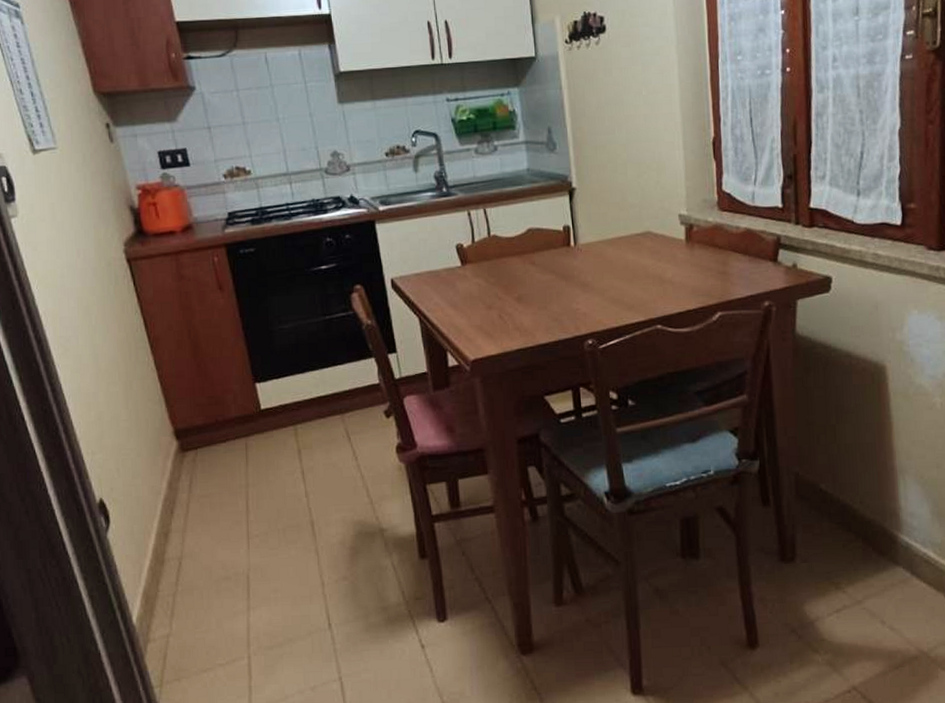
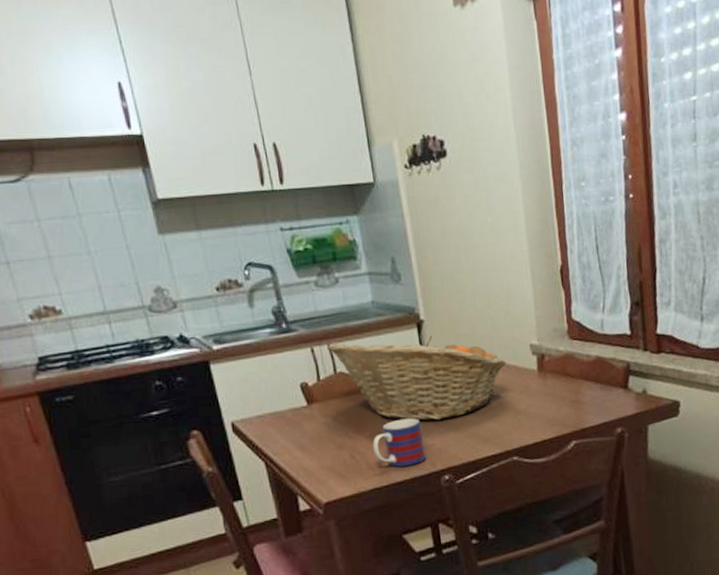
fruit basket: none [483,203,655,286] -> present [327,335,507,421]
mug: none [520,282,572,329] -> present [373,418,427,467]

